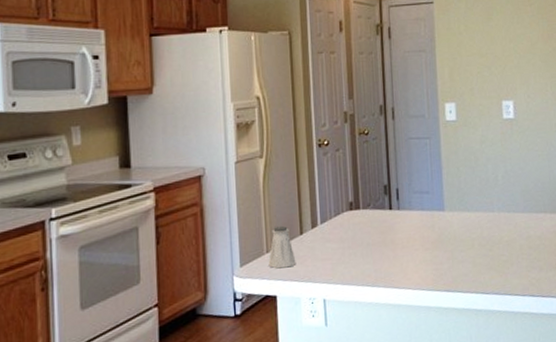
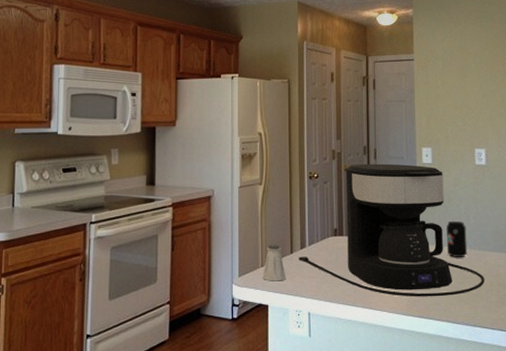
coffee maker: none [309,123,515,271] -> present [298,163,485,297]
beverage can: none [473,182,496,223] -> present [446,220,468,257]

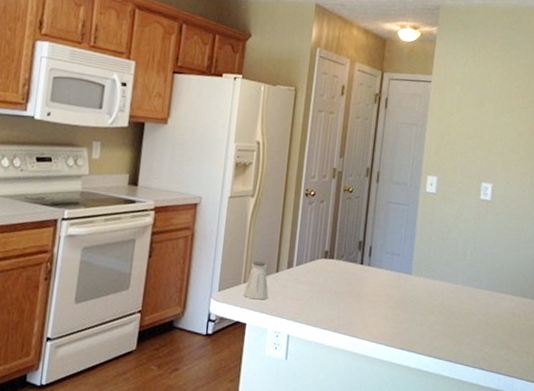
coffee maker: present [298,163,485,297] -> none [284,185,473,331]
beverage can: present [446,220,468,257] -> none [438,254,462,293]

